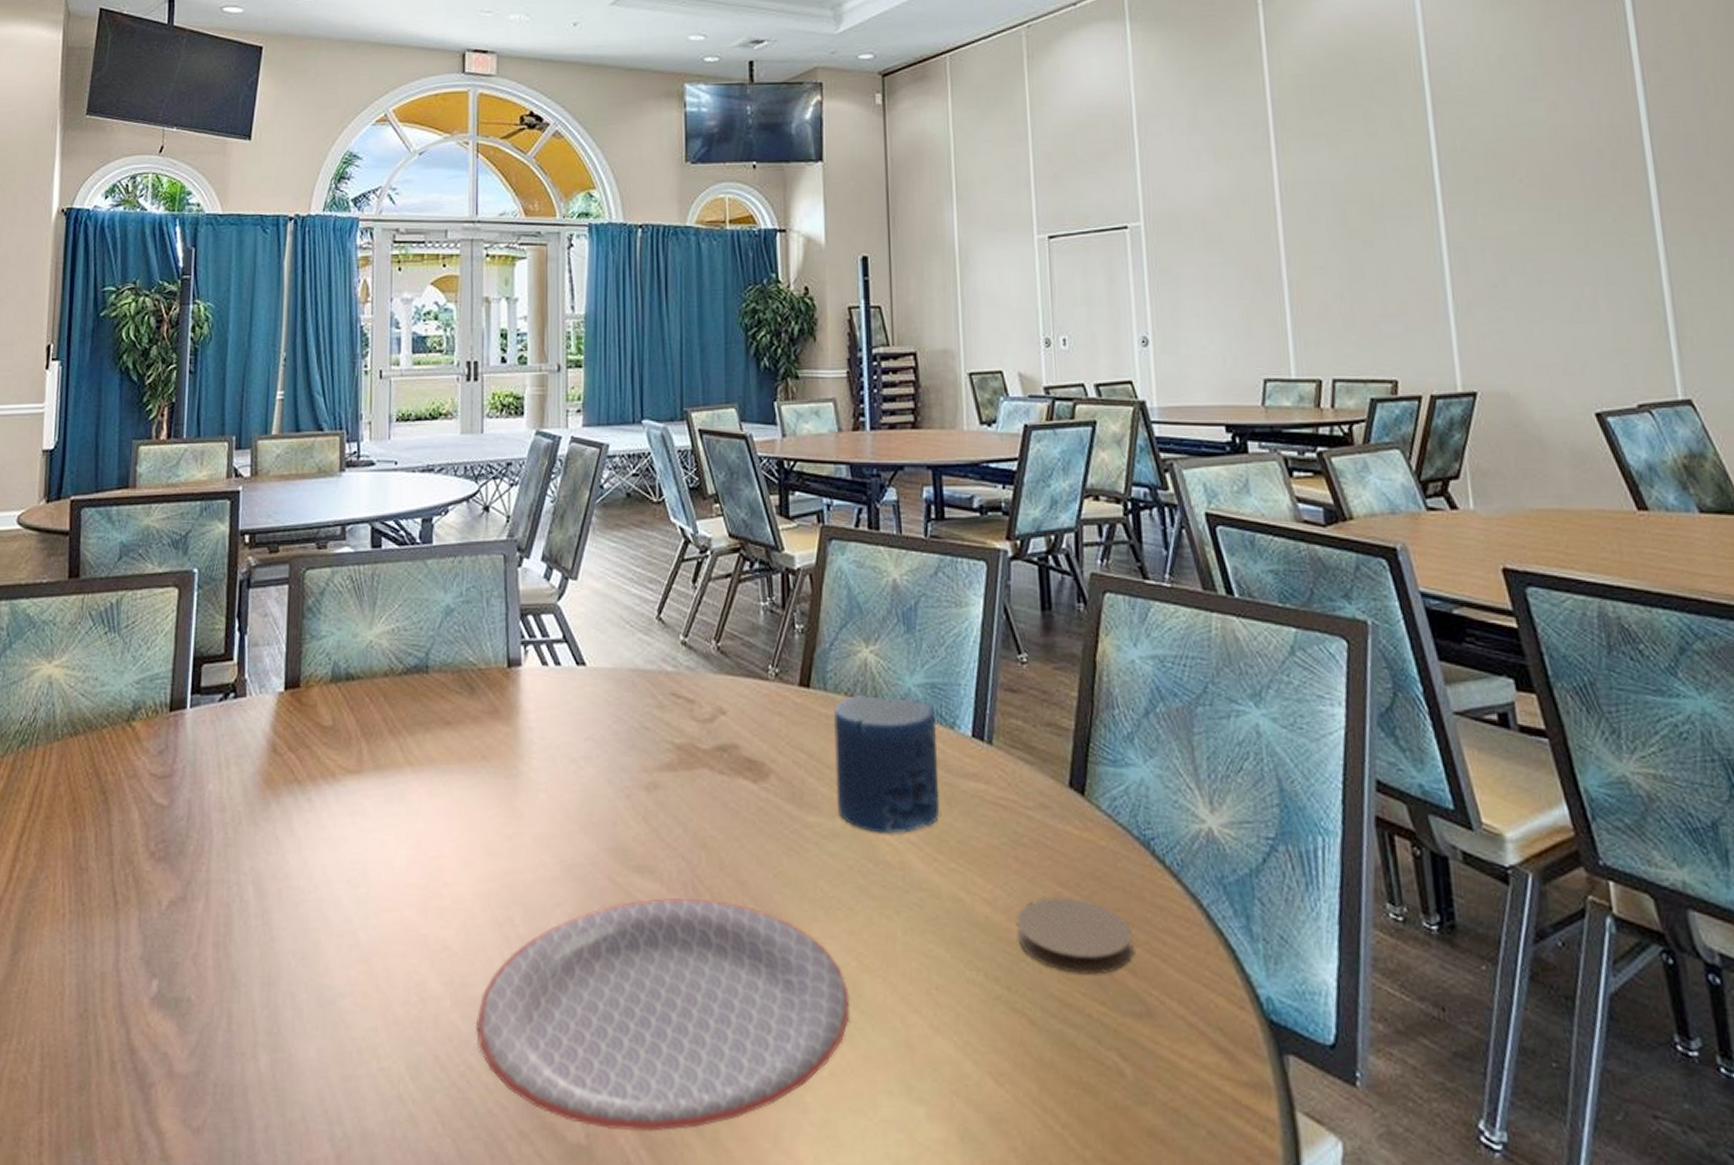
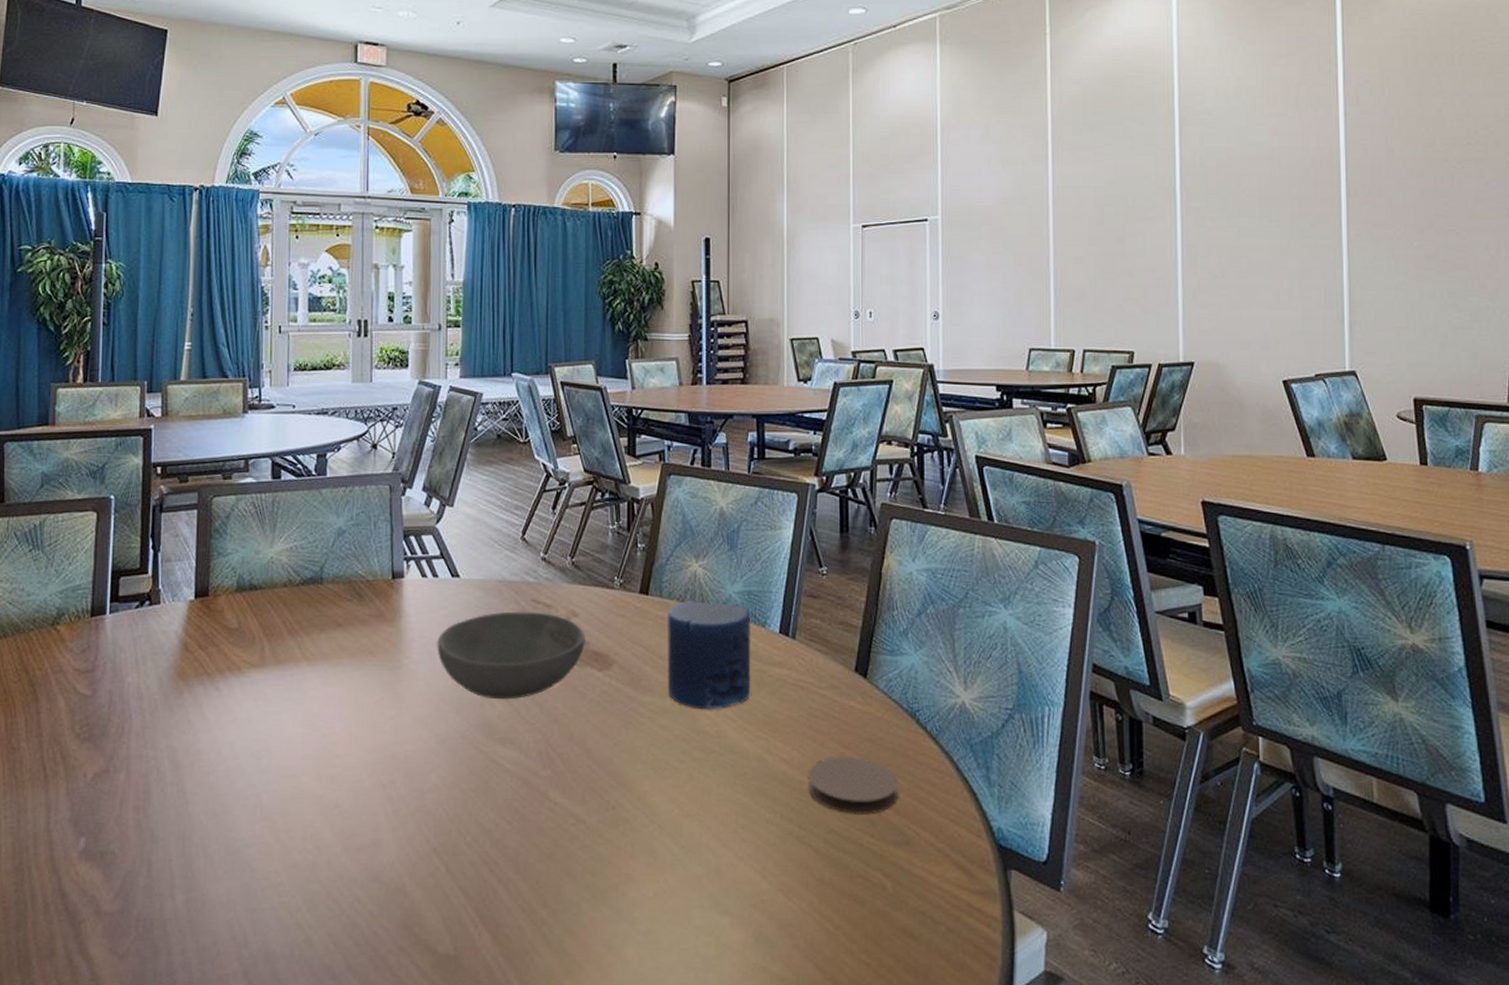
plate: present [475,897,850,1132] -> none [362,762,672,943]
bowl: none [560,707,736,818] -> present [437,611,585,700]

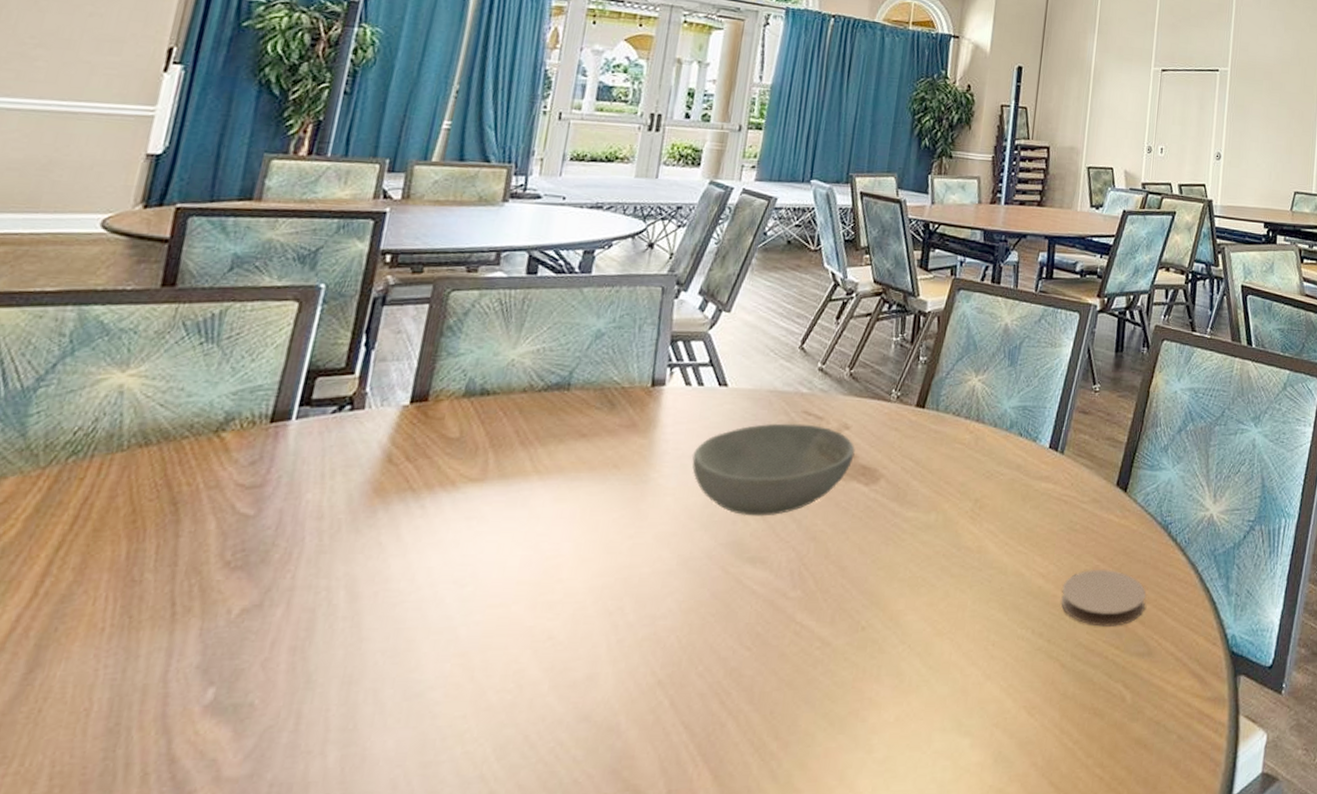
candle: present [666,600,751,710] -> none [933,414,1023,525]

